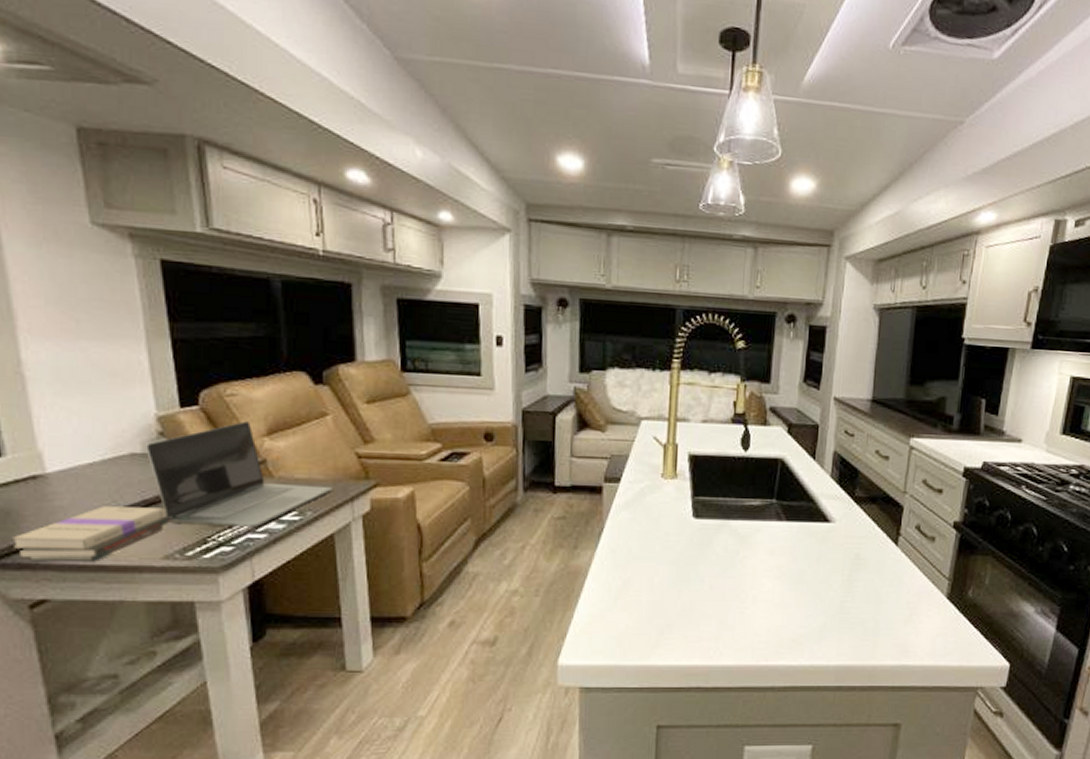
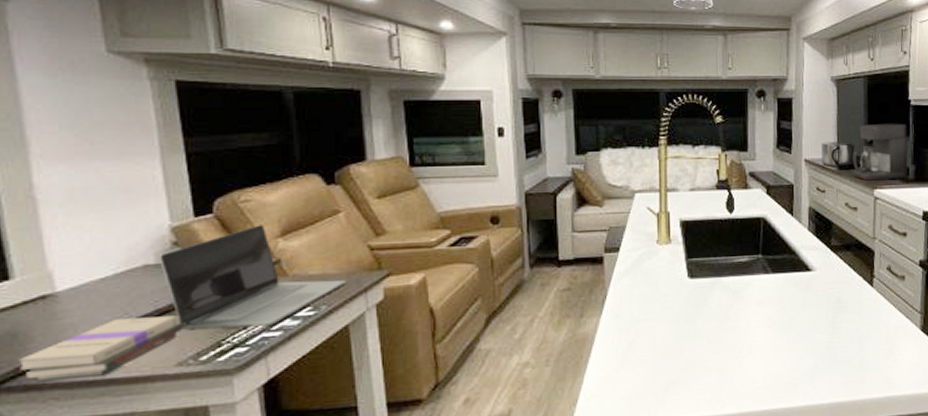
toaster: none [853,379,891,410] -> present [821,142,852,168]
kettle: none [864,382,893,414] -> present [830,143,855,170]
coffee maker: none [888,362,957,429] -> present [853,123,908,181]

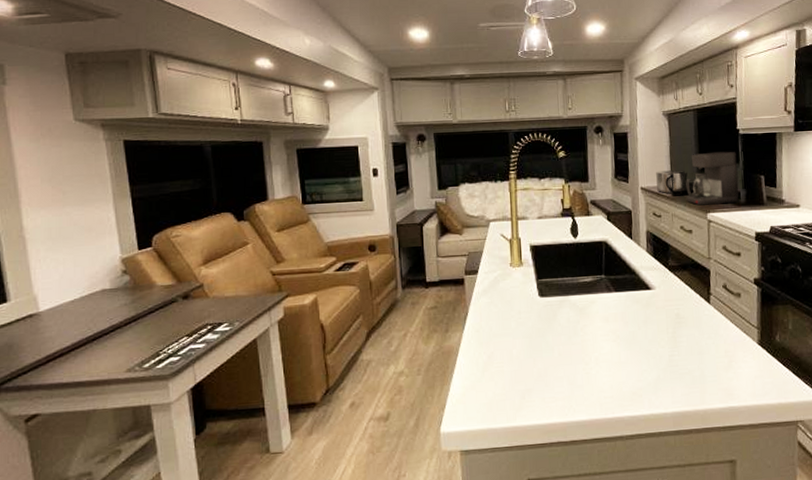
books: present [18,315,188,382] -> none [13,330,134,384]
laptop: present [160,225,348,330] -> none [113,255,255,343]

